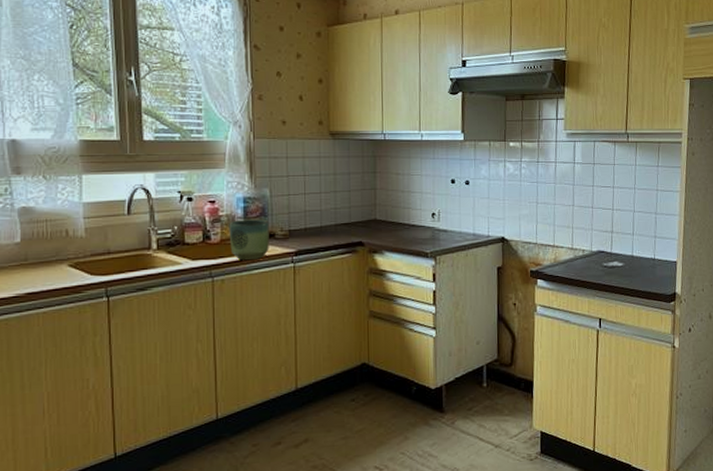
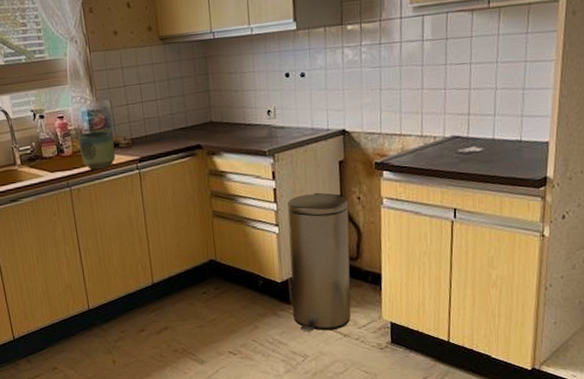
pedal bin: none [445,297,505,443] -> present [287,192,351,332]

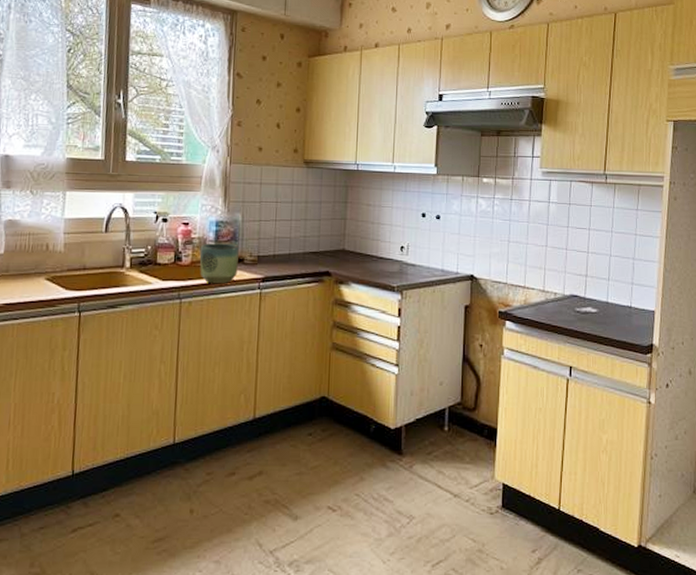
pedal bin: present [287,192,351,332] -> none [403,335,471,489]

